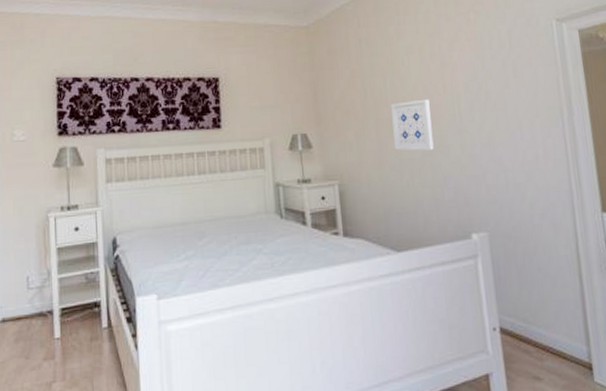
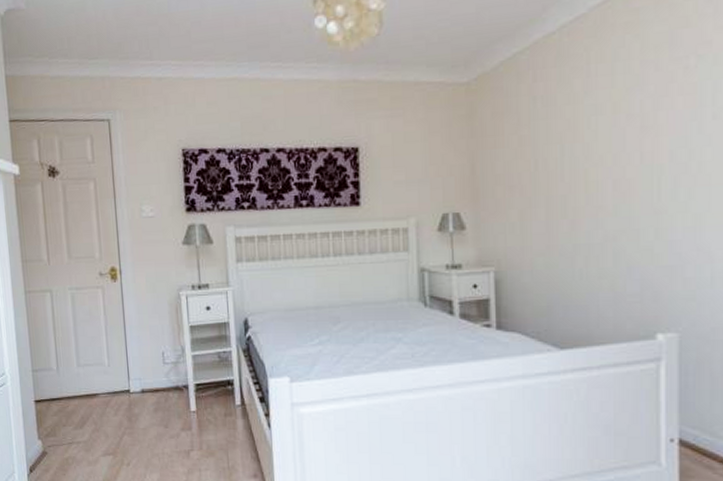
wall art: present [391,100,434,151] -> none [568,172,619,235]

